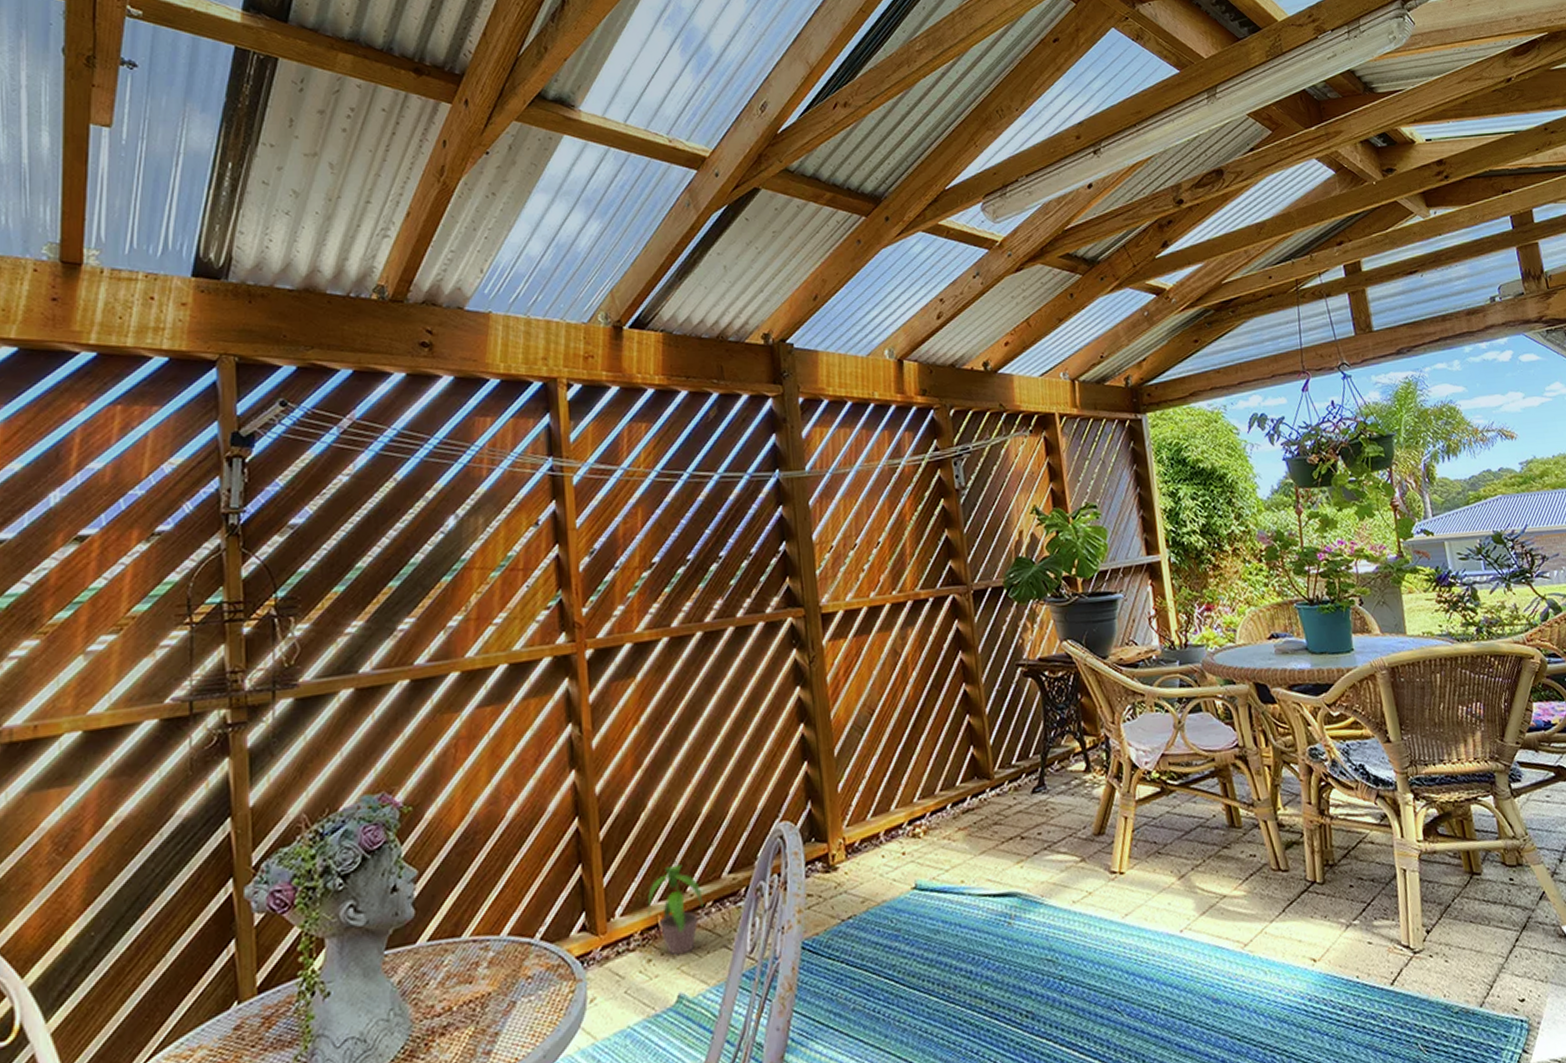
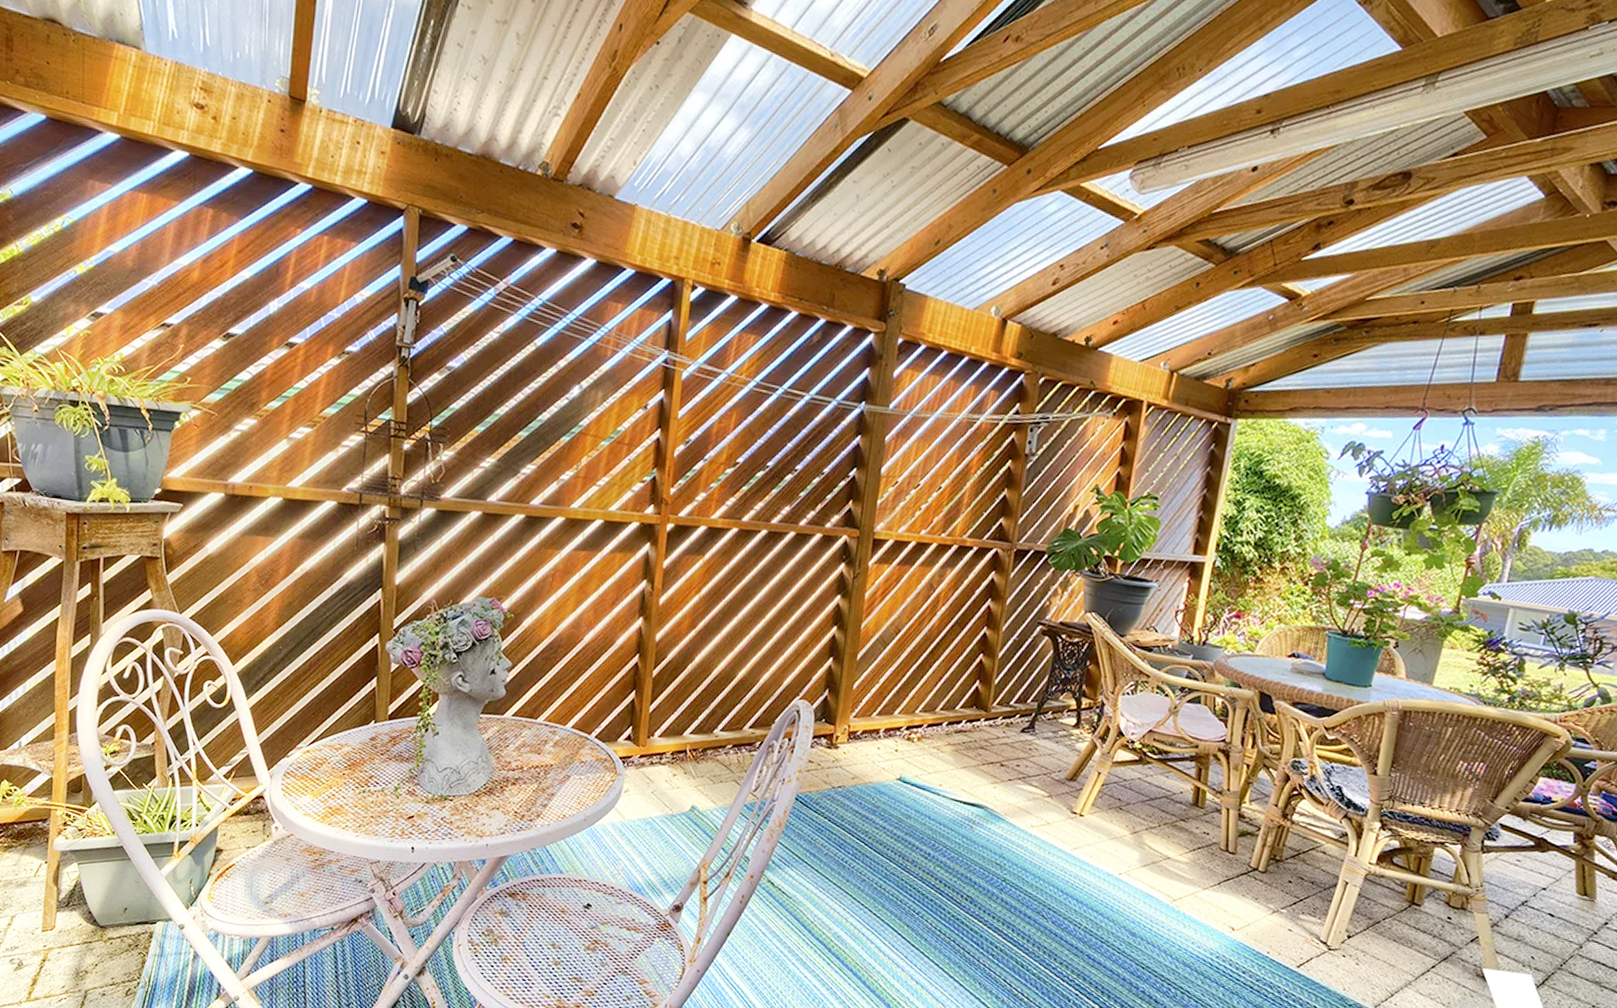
potted plant: present [647,863,704,956] -> none [679,710,725,778]

